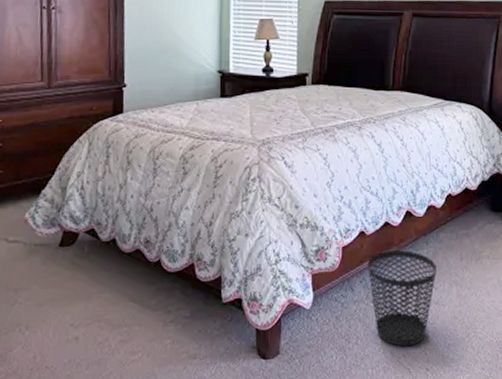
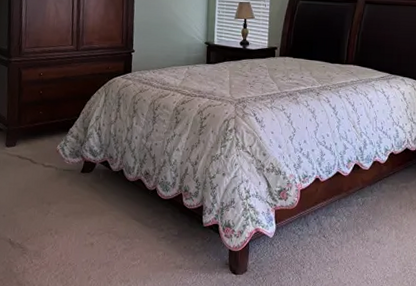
wastebasket: present [367,250,436,347] -> none [321,195,379,276]

